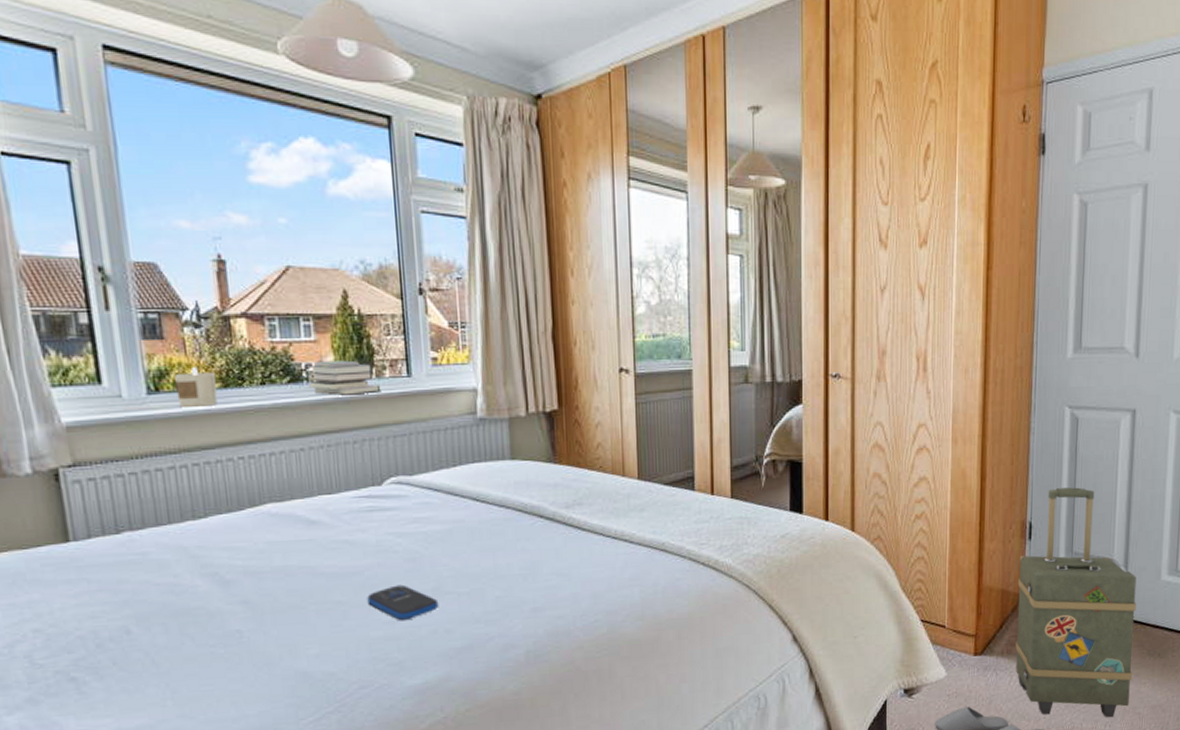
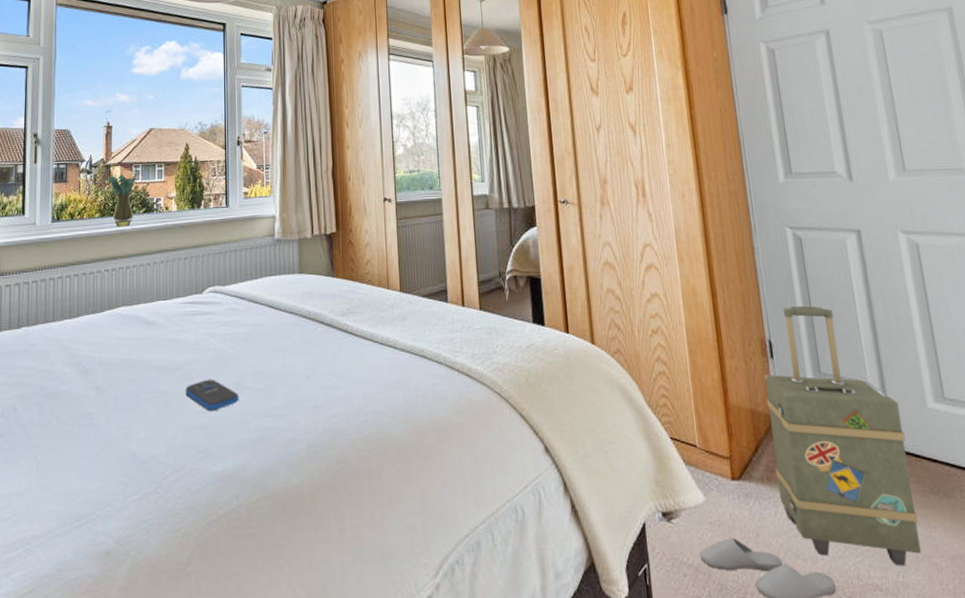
candle: present [174,367,218,409] -> none [70,202,97,233]
vase: none [226,326,273,402] -> present [107,172,136,227]
books: present [309,360,381,396] -> none [158,195,207,222]

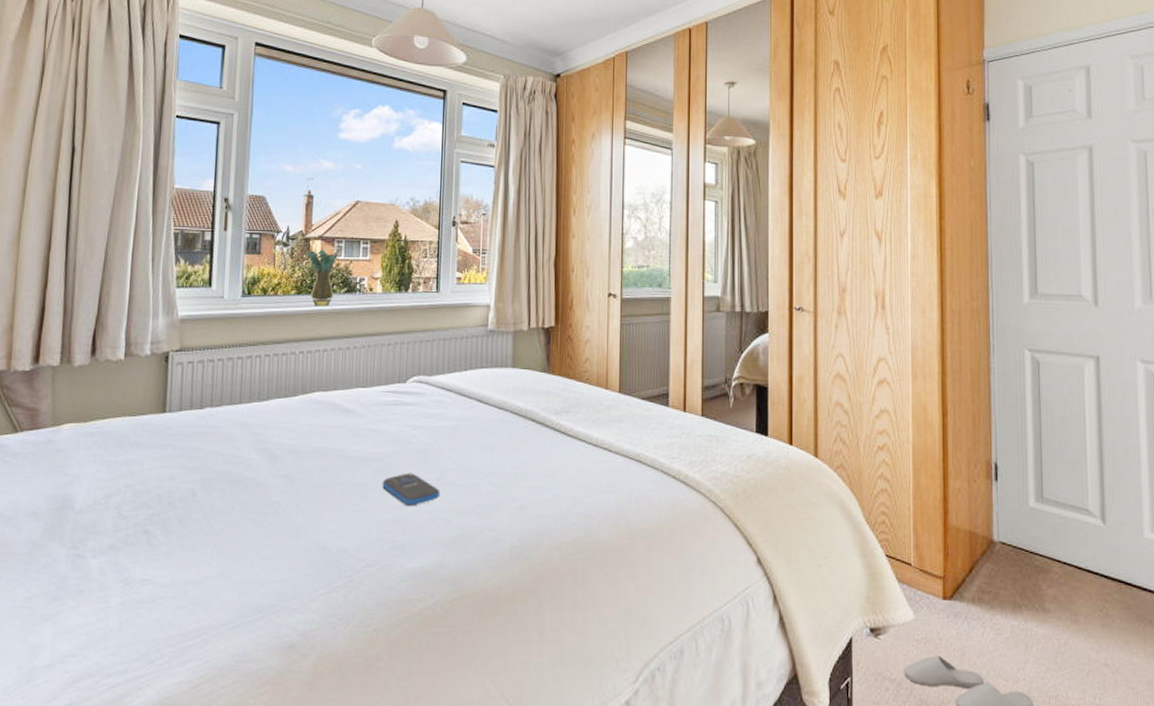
suitcase: present [764,306,921,566] -> none [985,430,1122,689]

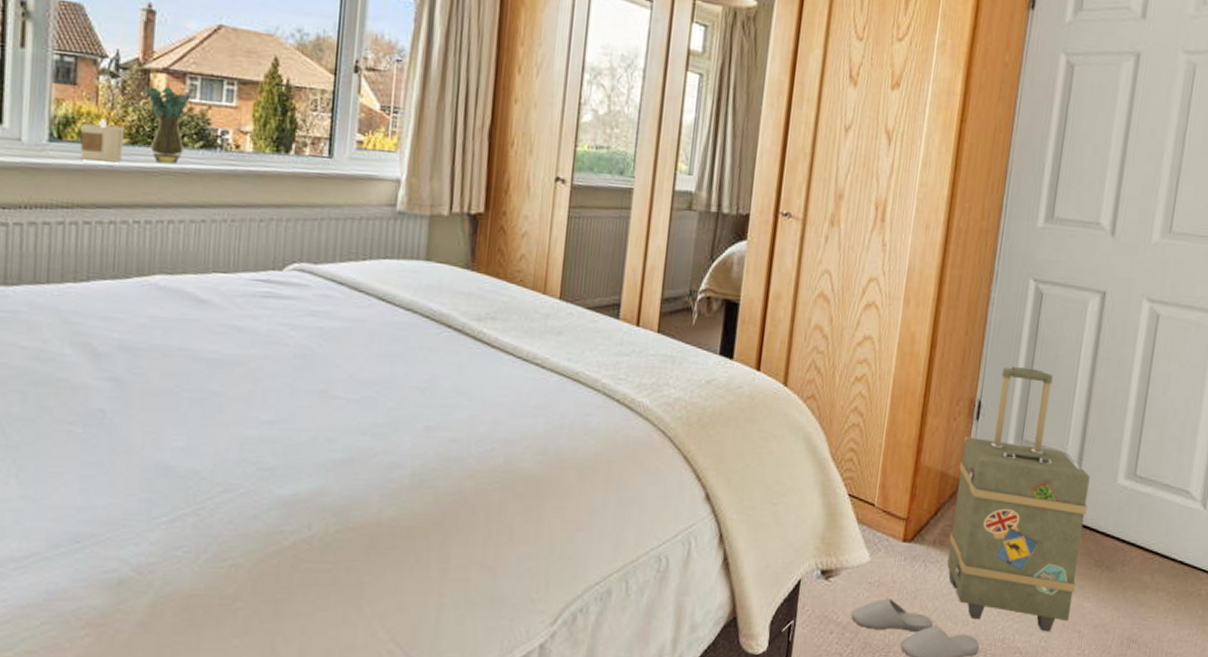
candle: none [262,277,294,310] -> present [79,119,126,163]
mobile phone: present [382,472,441,507] -> none [247,381,325,423]
suitcase: none [985,430,1122,689] -> present [947,367,1090,632]

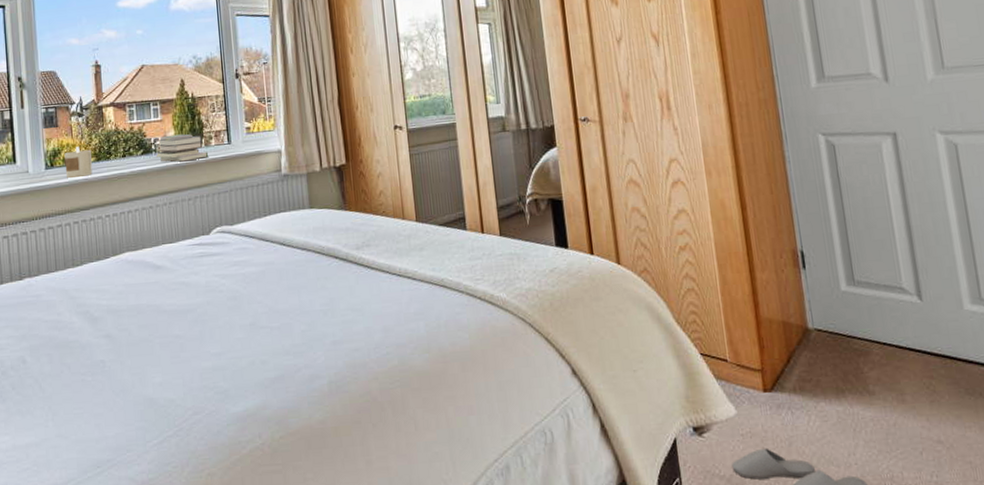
vase: present [143,83,191,165] -> none [100,113,131,171]
books: none [222,129,299,171] -> present [157,134,209,163]
suitcase: present [947,367,1090,632] -> none [796,213,956,466]

